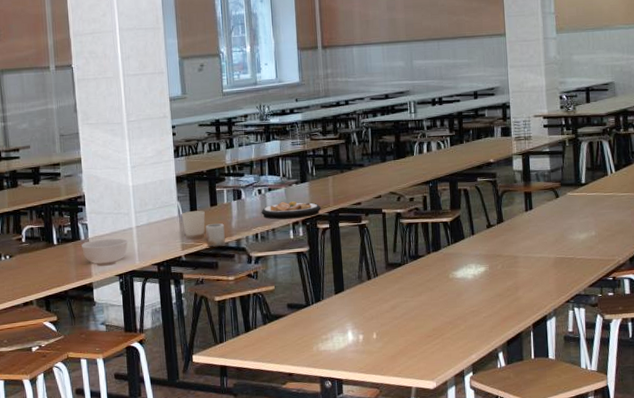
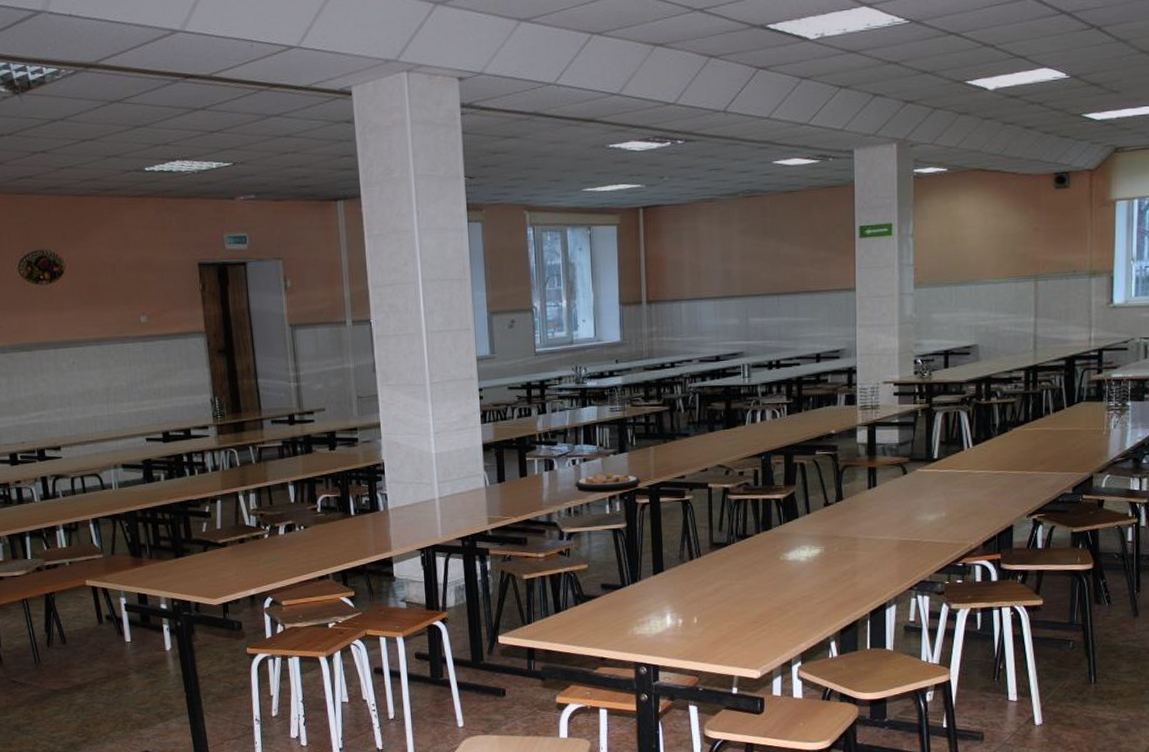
bowl: present [82,238,128,266] -> none [381,509,431,540]
dixie cup: present [181,211,205,241] -> none [488,482,514,514]
cup: present [206,223,226,247] -> none [514,496,536,521]

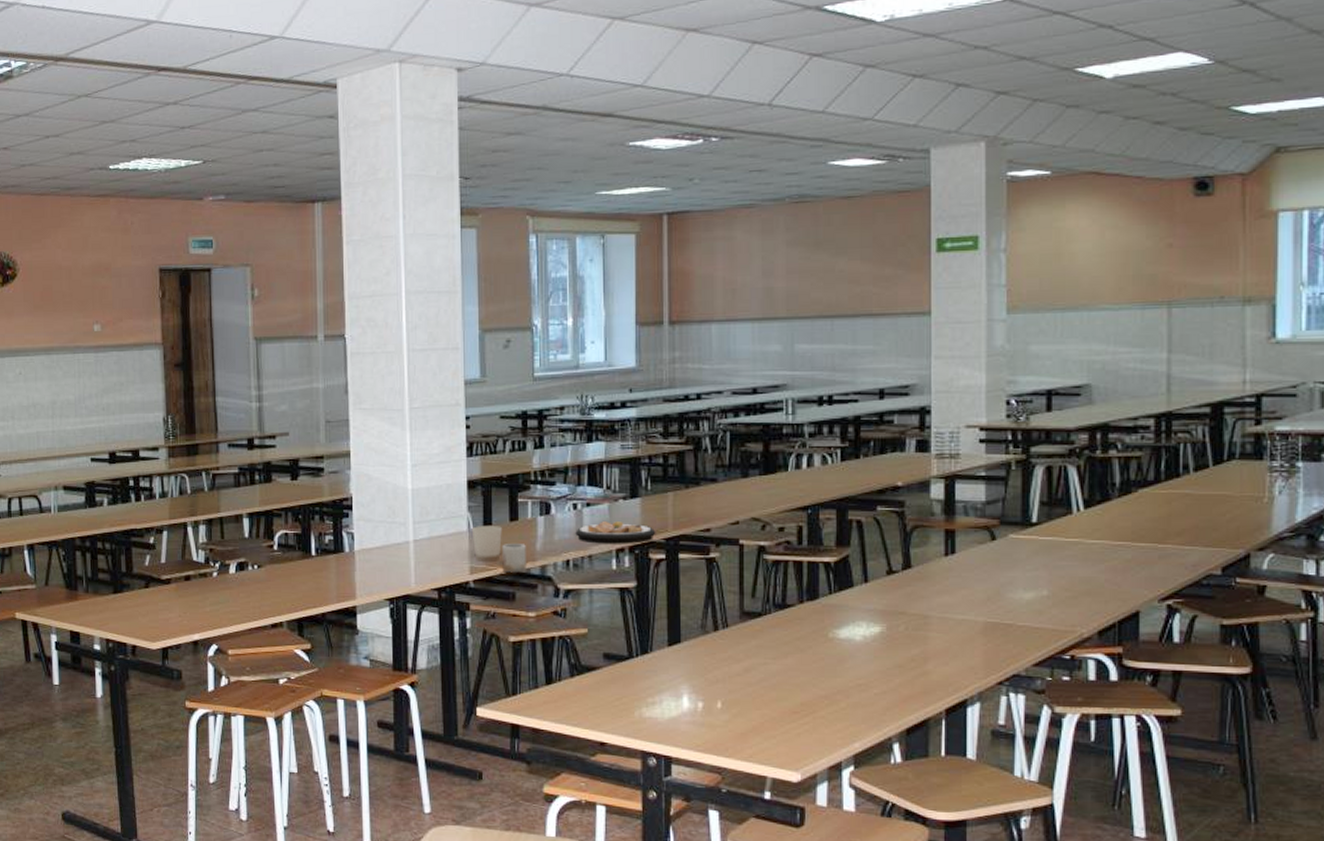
dixie cup: none [488,482,514,514] -> present [471,526,502,563]
cup: none [514,496,536,521] -> present [502,544,528,573]

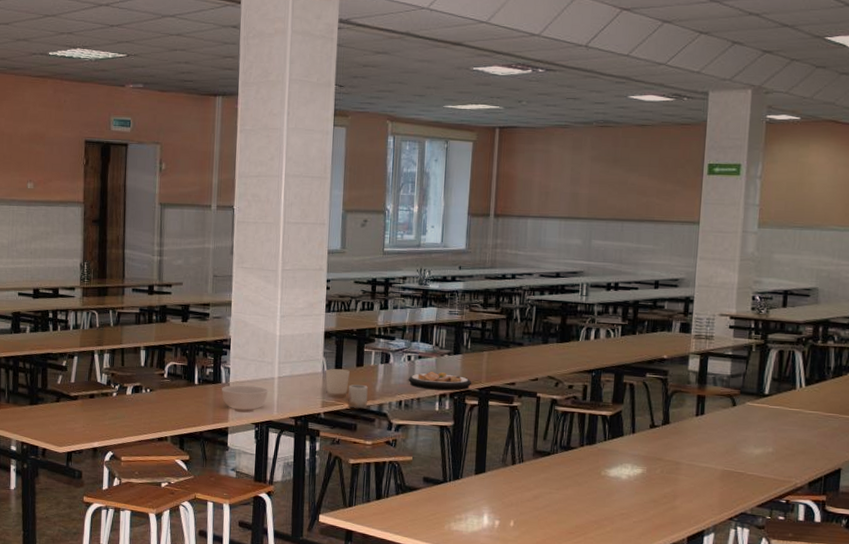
bowl: none [345,553,403,587] -> present [221,385,269,413]

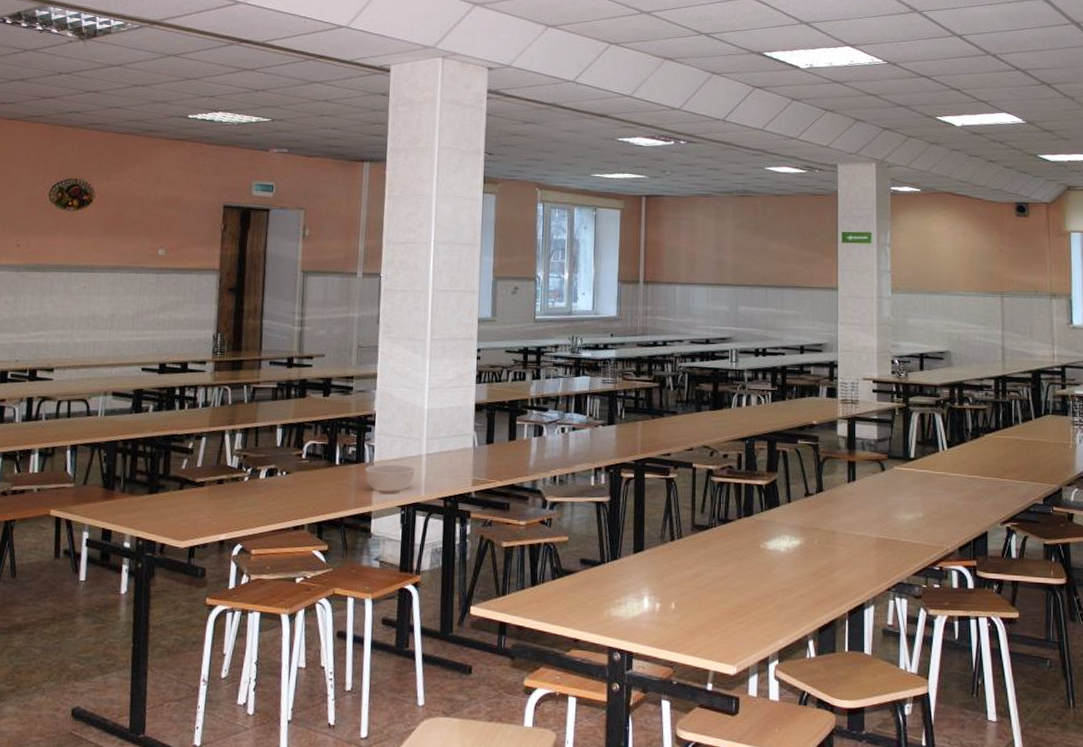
dixie cup: present [325,369,350,399] -> none [476,443,502,477]
cup: present [348,384,368,409] -> none [500,460,521,486]
plate: present [408,371,471,392] -> none [562,443,626,465]

